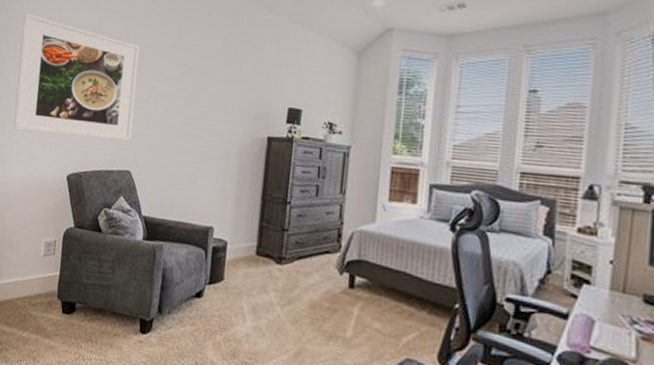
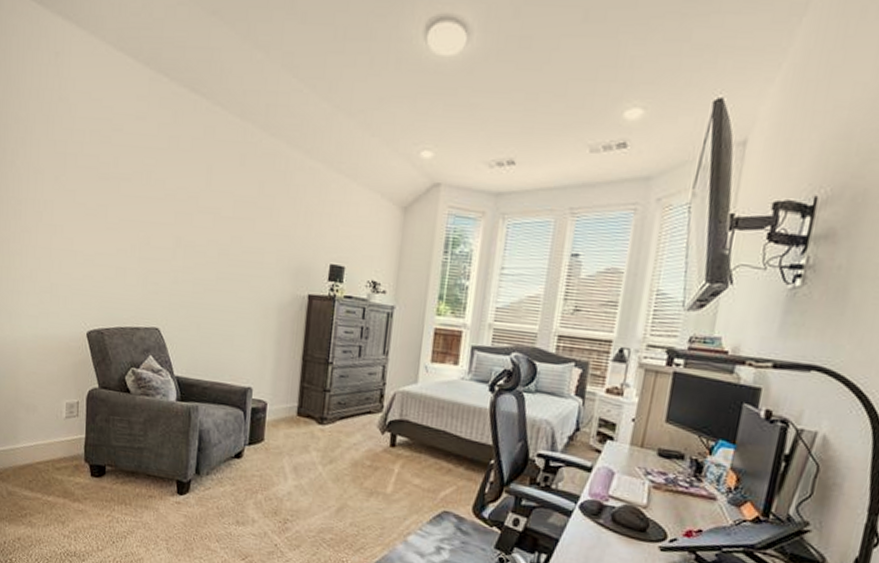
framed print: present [13,13,140,141] -> none [18,143,163,296]

